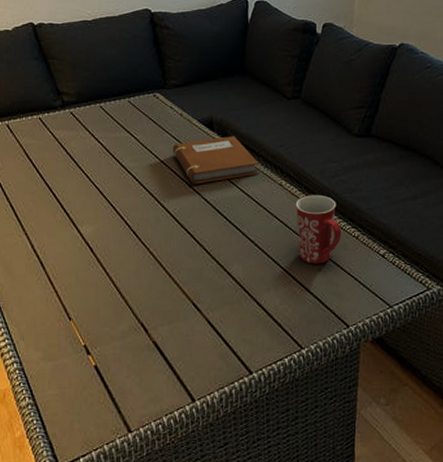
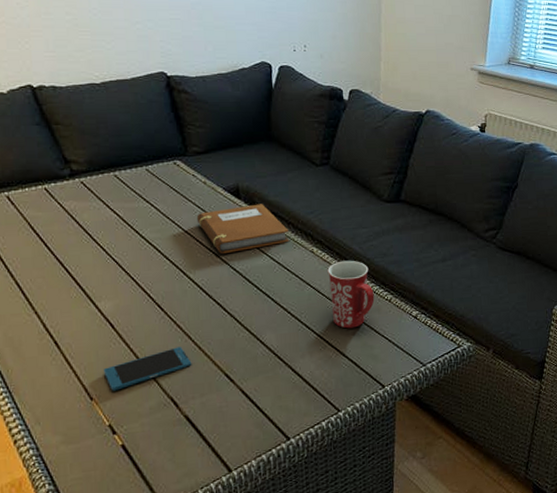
smartphone: none [81,273,162,313] -> present [103,347,192,391]

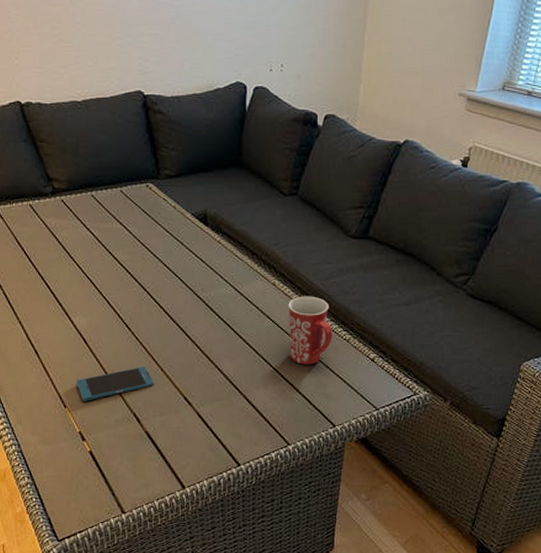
notebook: present [196,204,289,253] -> none [165,232,252,279]

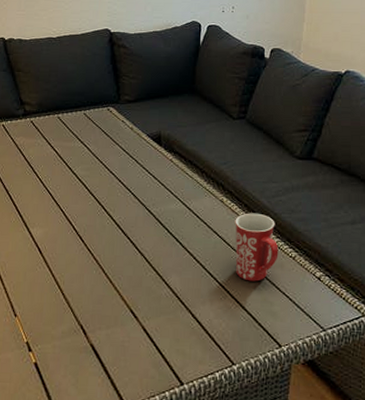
smartphone: present [75,367,154,401] -> none [27,278,103,311]

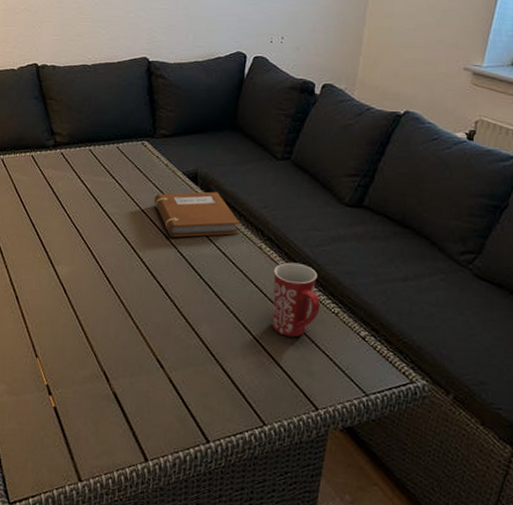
notebook: none [121,151,202,195] -> present [153,191,240,237]

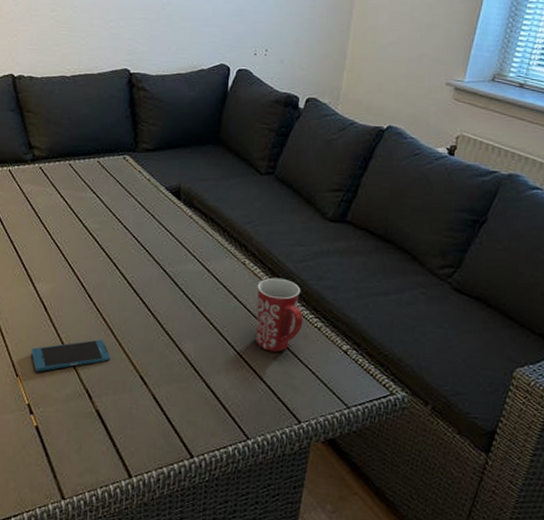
smartphone: none [50,322,128,353] -> present [30,339,111,372]
notebook: present [153,191,240,237] -> none [136,207,223,253]

